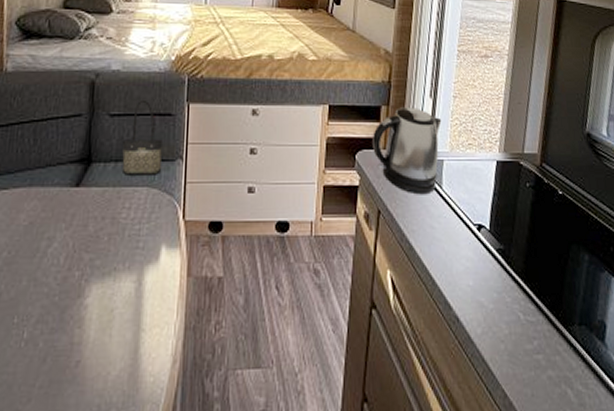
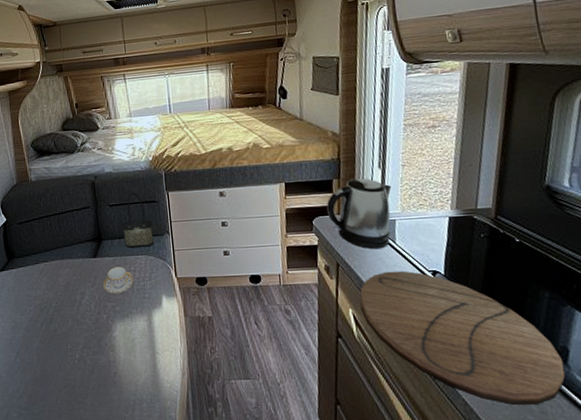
teacup: none [81,202,126,242] -> present [102,267,134,294]
cutting board: none [399,223,603,396] -> present [359,270,566,405]

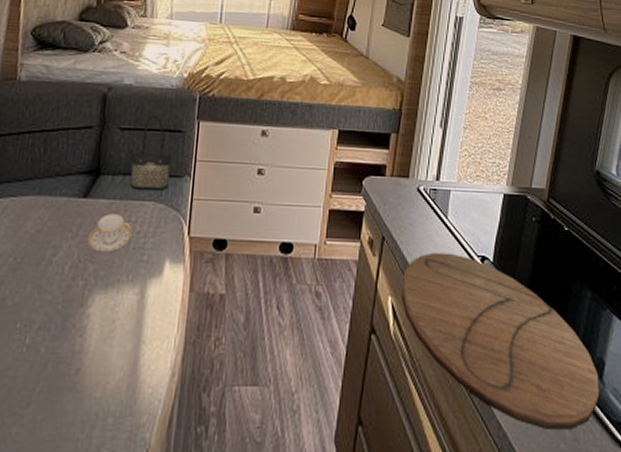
kettle: present [327,178,392,250] -> none [380,136,451,224]

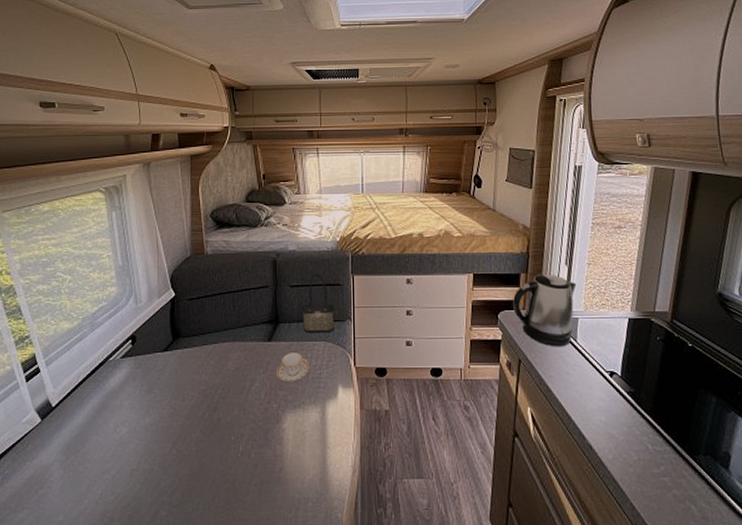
kettle: none [380,136,451,224] -> present [513,274,577,347]
cutting board: present [401,252,600,429] -> none [538,370,726,510]

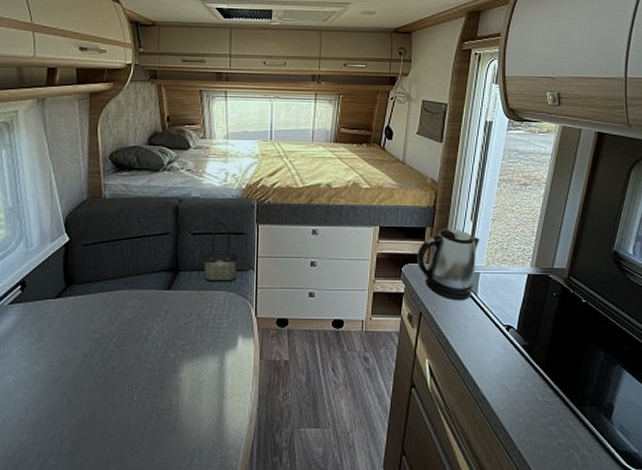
teacup: present [275,353,309,382] -> none [174,302,209,332]

